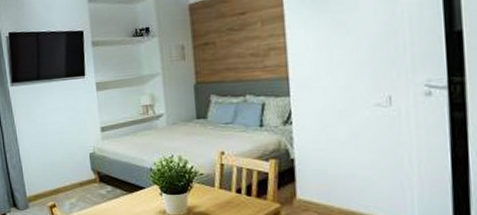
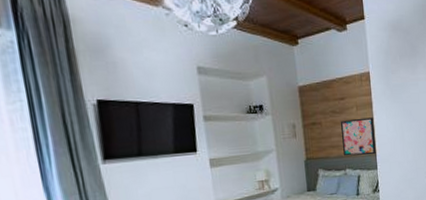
wall art: none [240,32,289,80] -> present [341,117,376,156]

